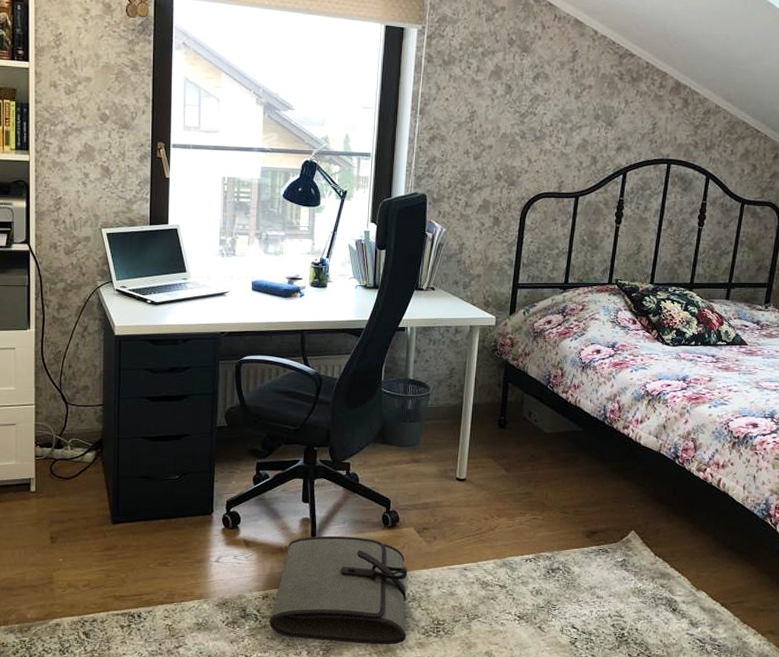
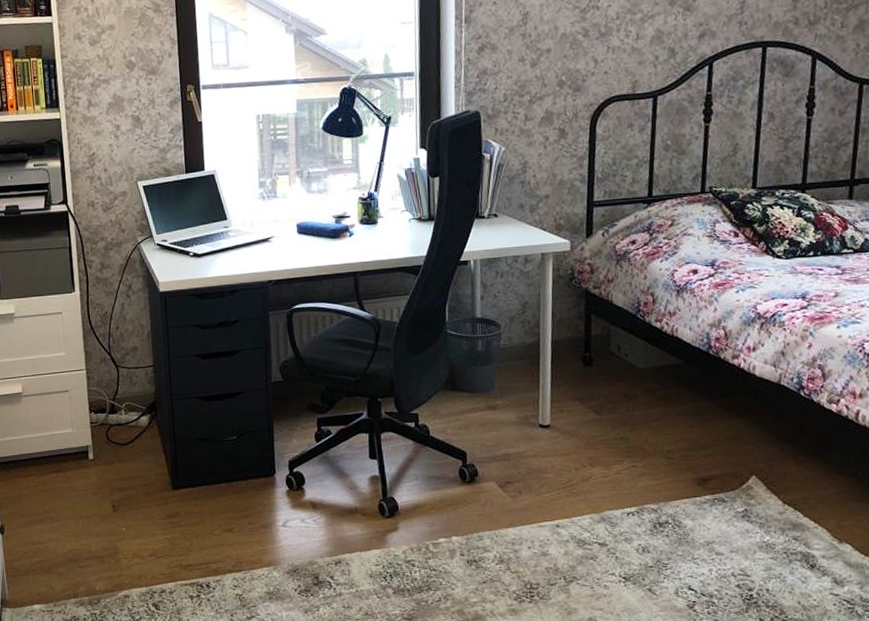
tool roll: present [269,535,407,645] -> none [344,493,496,612]

